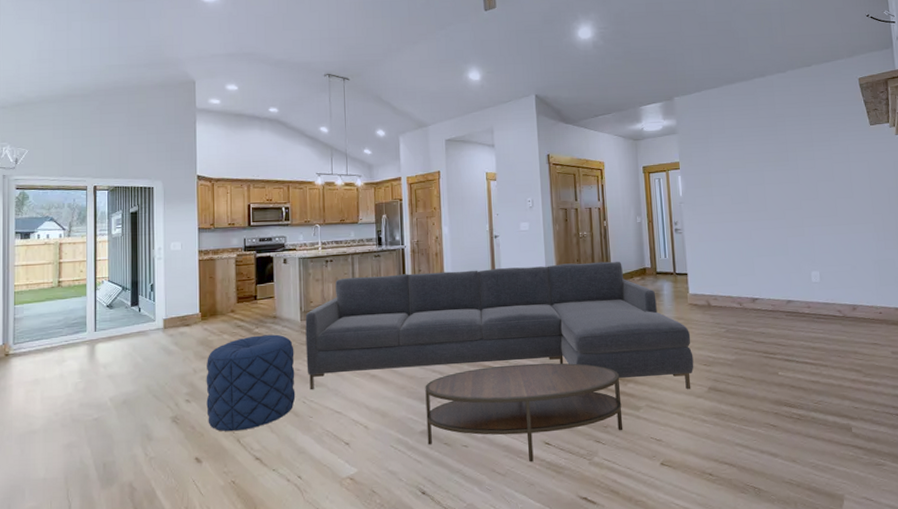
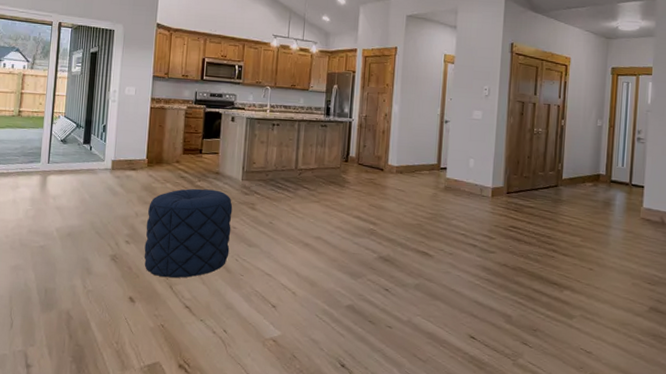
sofa: present [305,261,694,390] -> none [242,143,638,307]
coffee table: present [425,363,623,462] -> none [352,252,557,354]

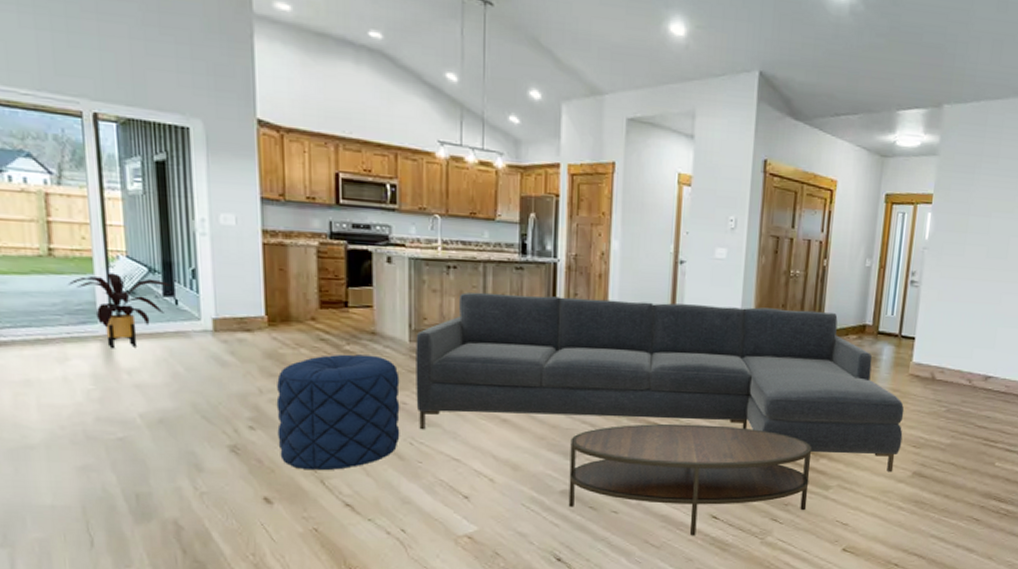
house plant: none [26,127,90,181] -> present [67,273,173,349]
sofa: none [242,143,638,307] -> present [416,292,905,473]
coffee table: none [352,252,557,354] -> present [568,423,812,536]

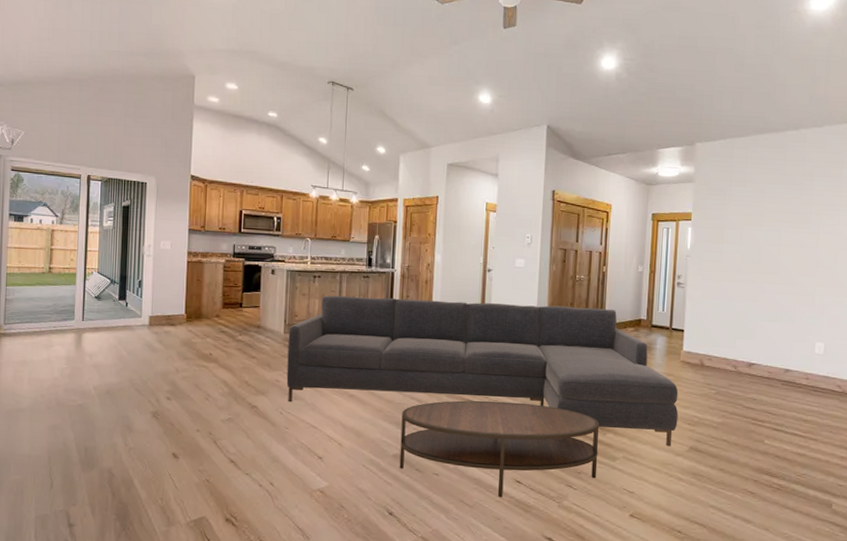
house plant: present [67,273,173,349] -> none [58,284,126,339]
pouf: present [276,354,400,470] -> none [186,342,276,433]

